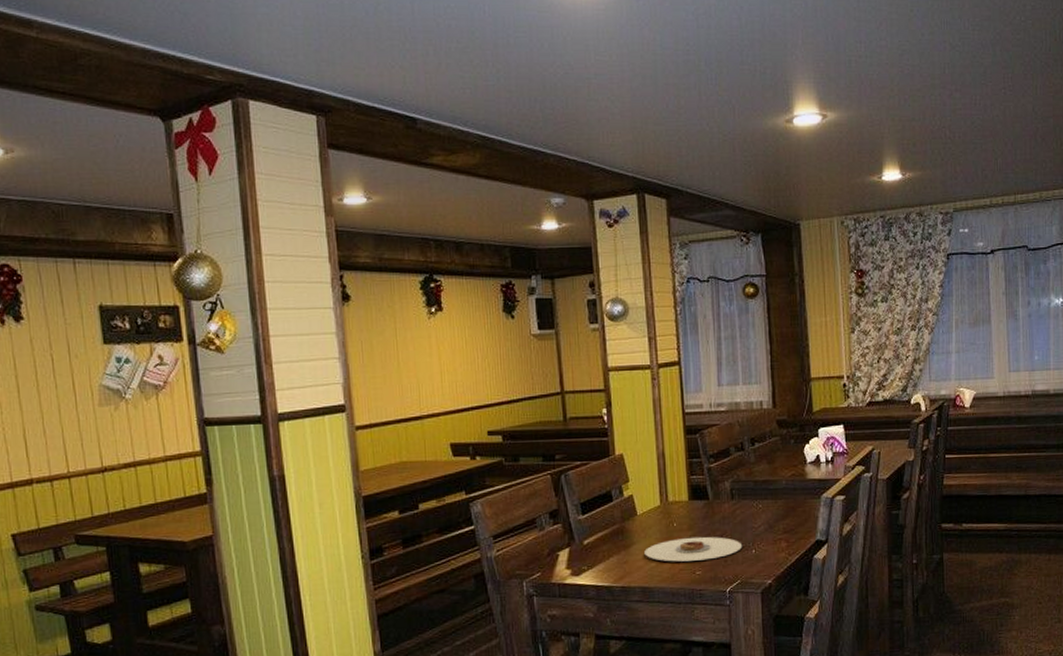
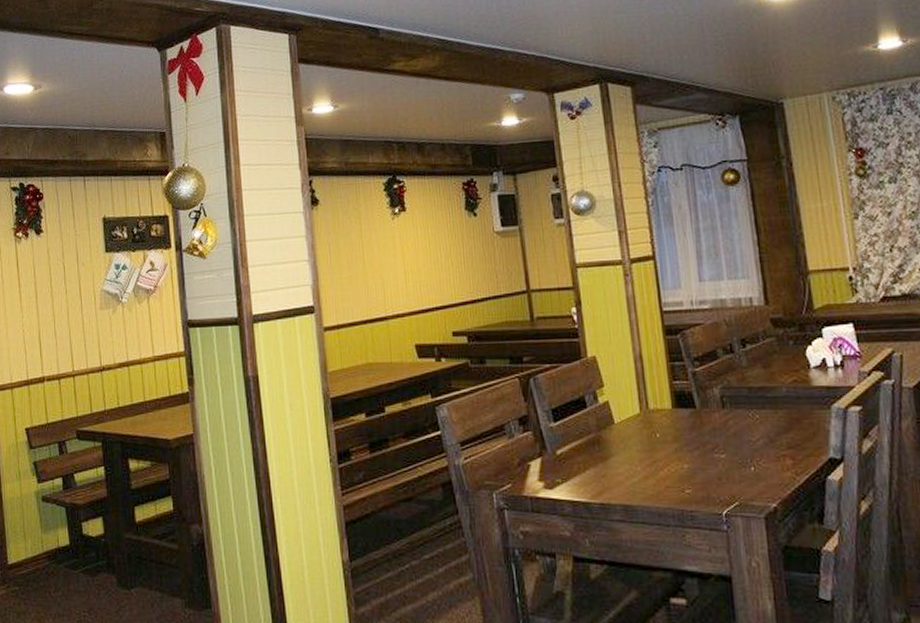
plate: present [644,536,743,562] -> none [624,450,739,478]

